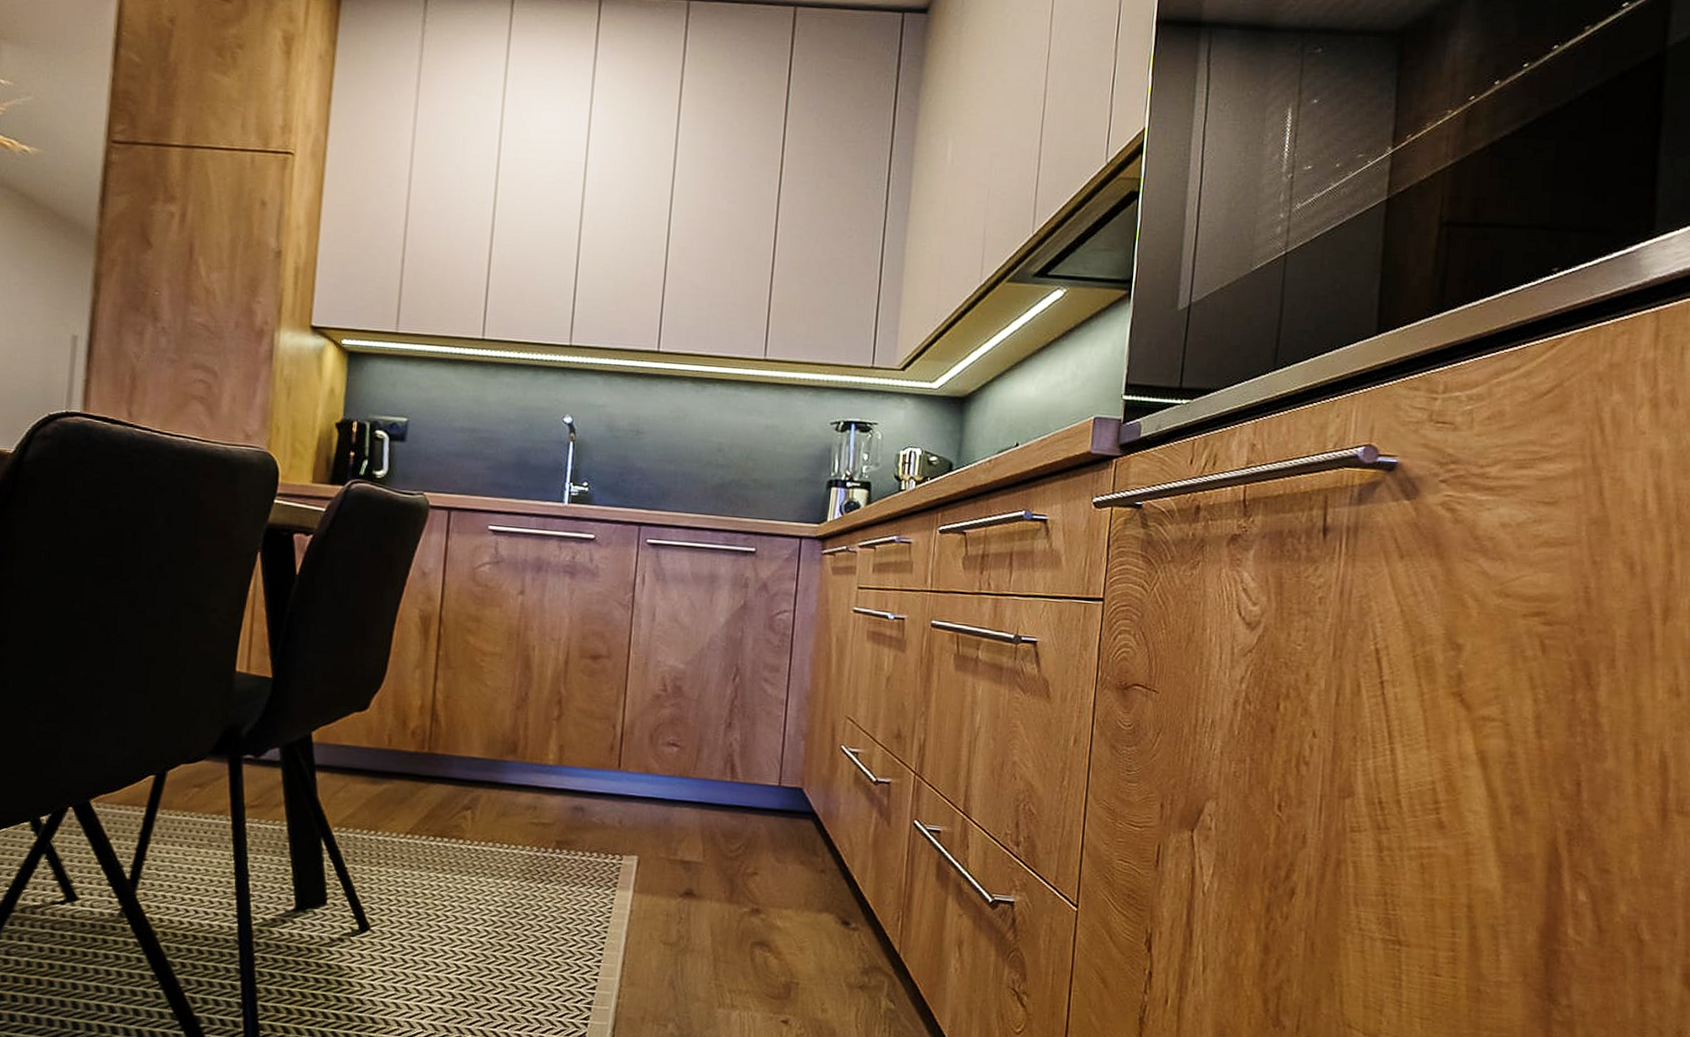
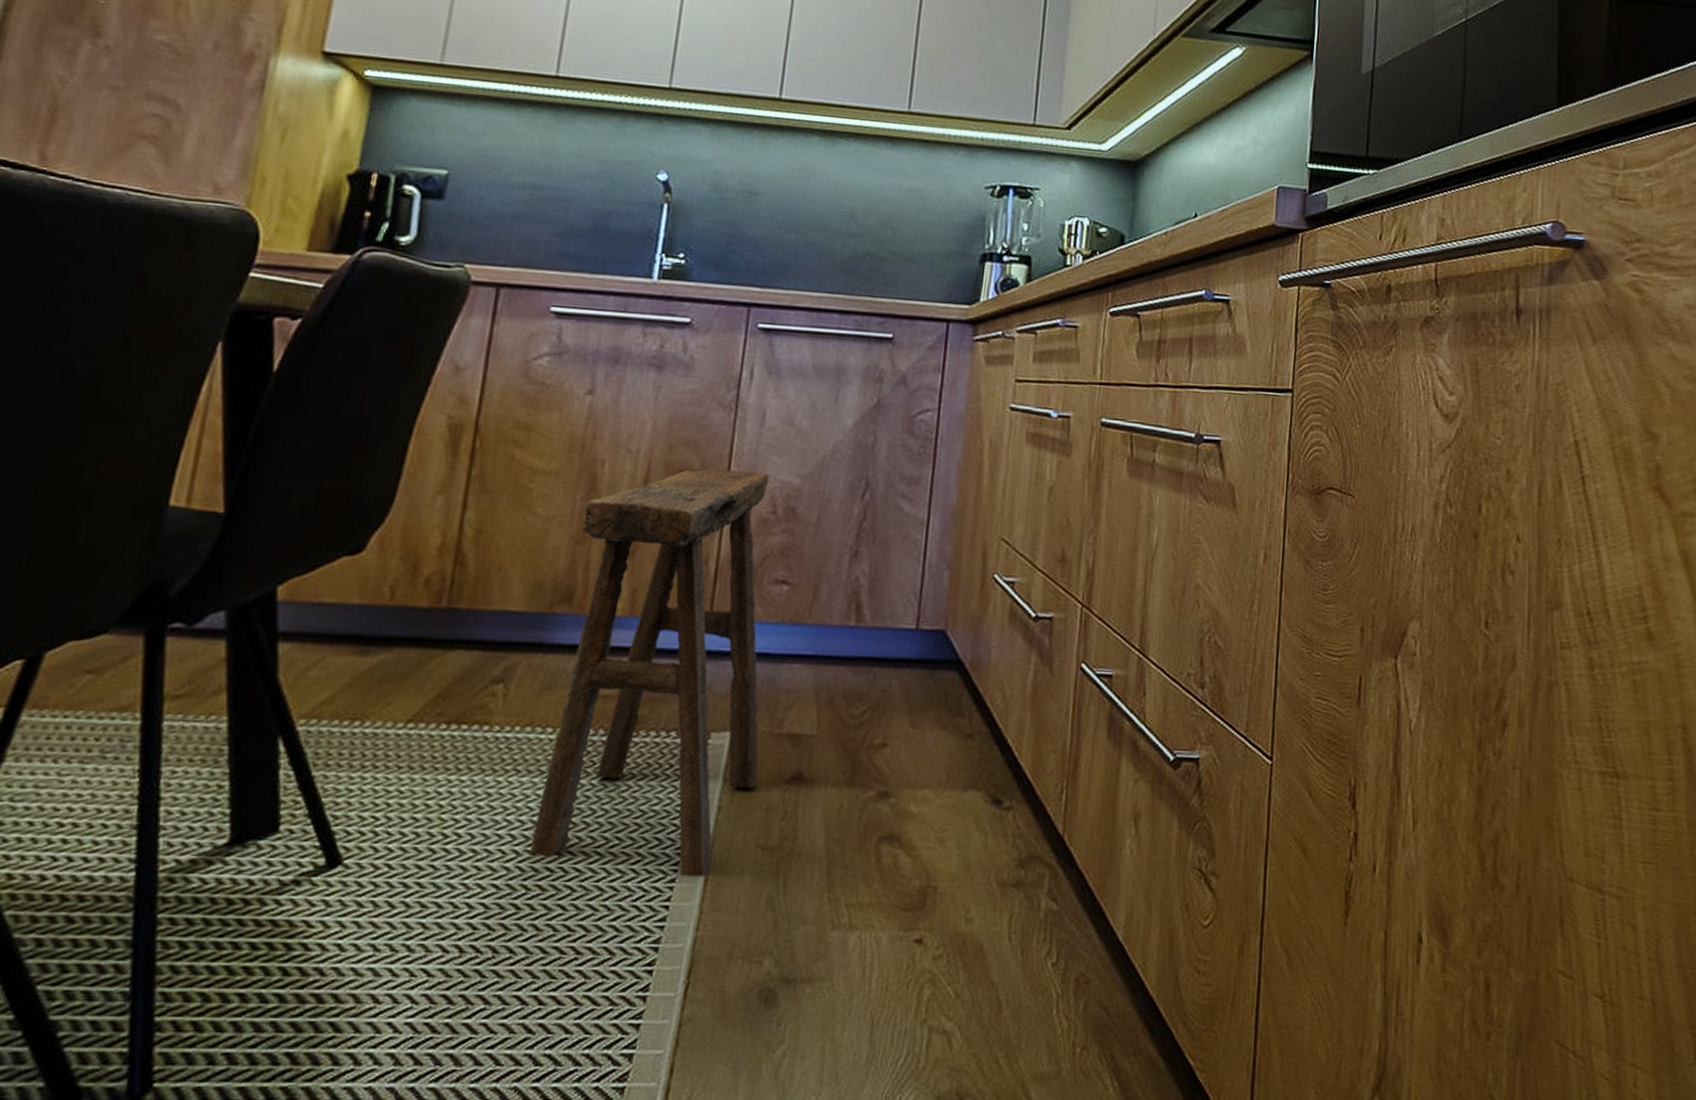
stool: none [496,654,660,961] -> present [529,469,769,877]

